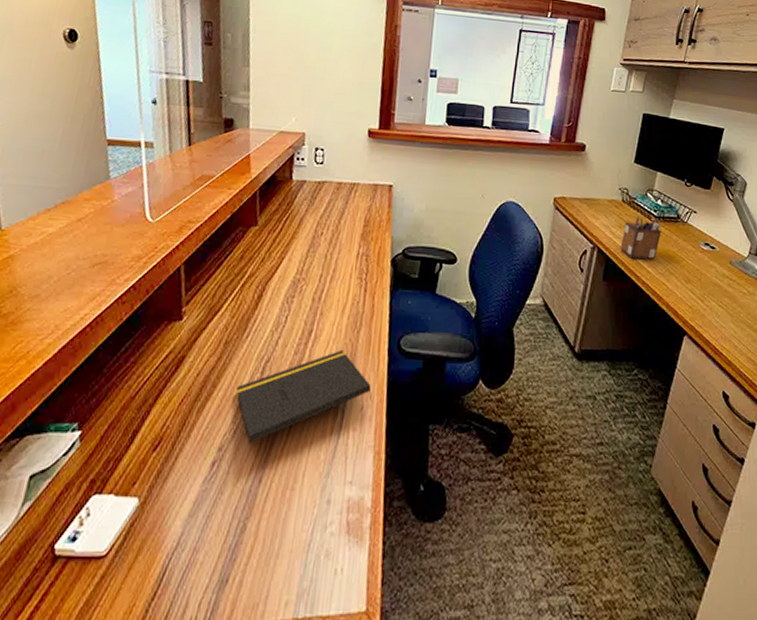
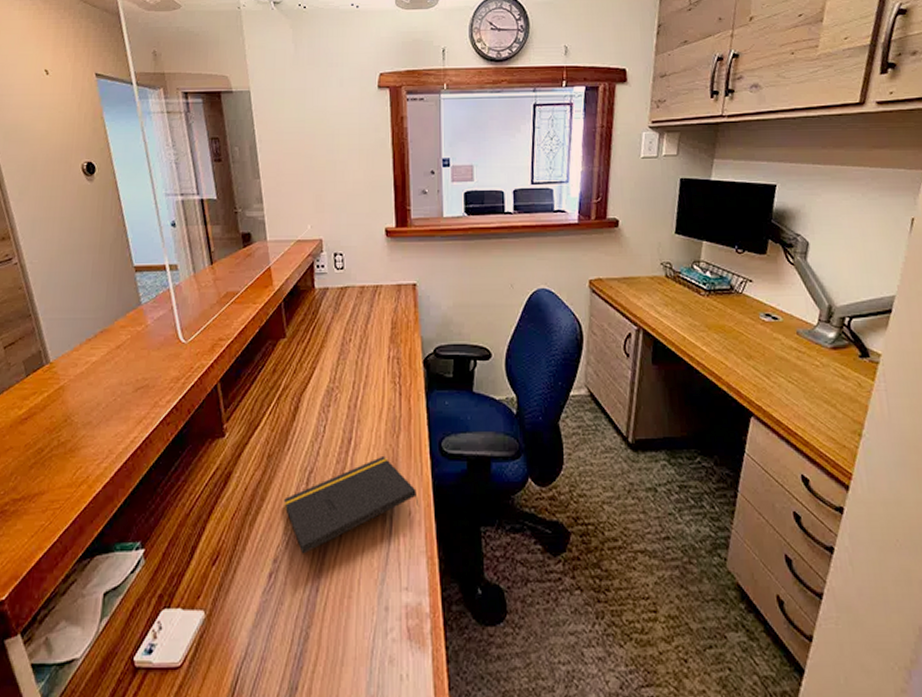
desk organizer: present [620,216,661,259] -> none [668,291,714,338]

